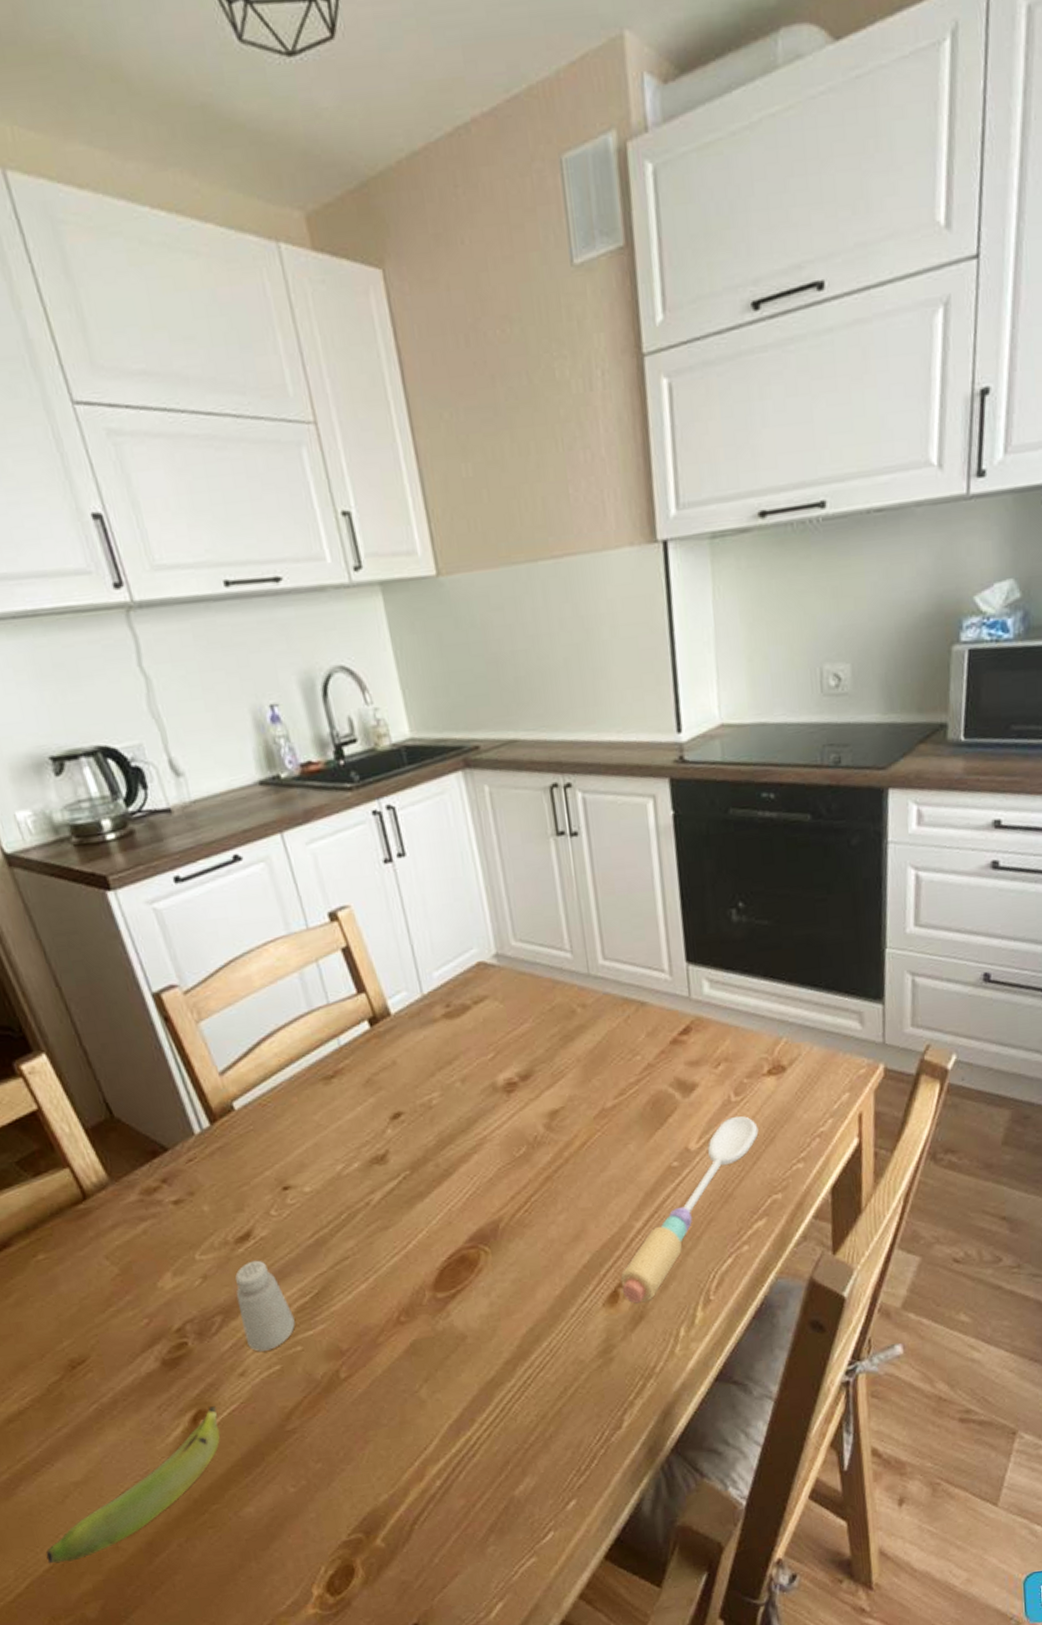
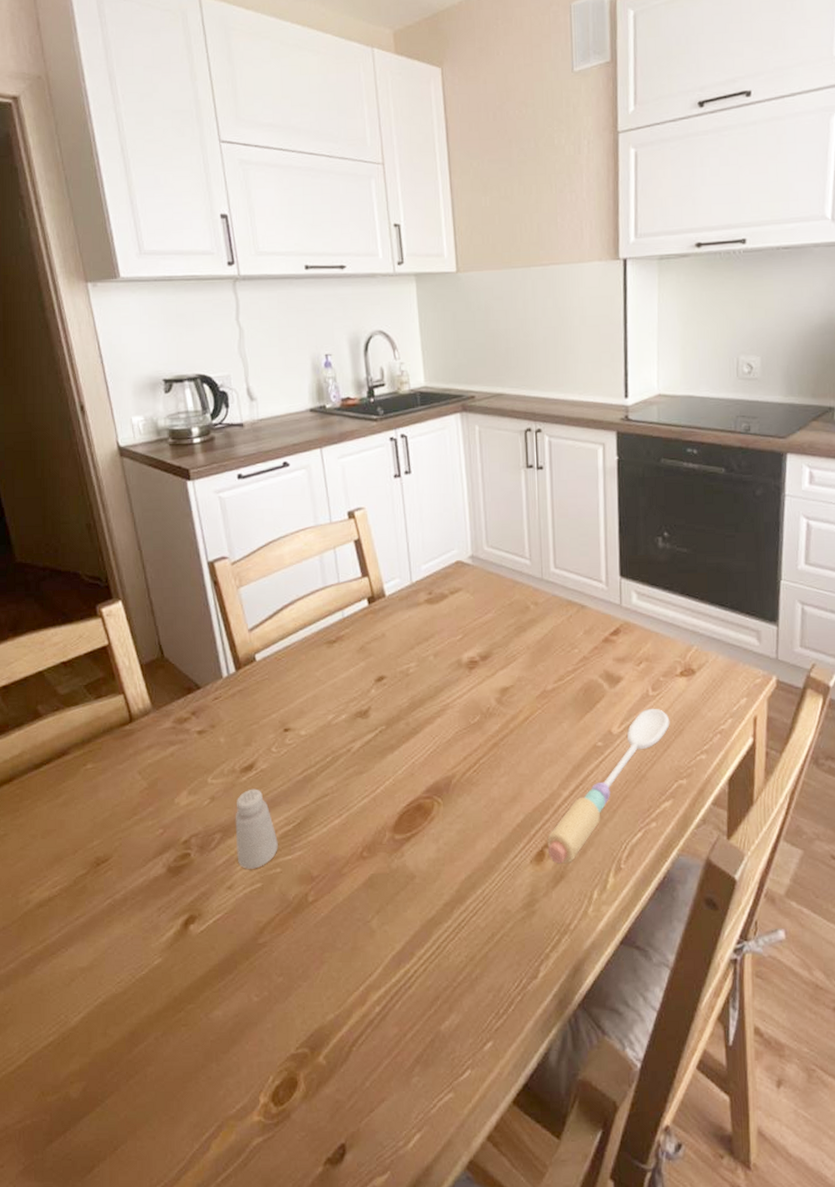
banana: present [46,1406,221,1564] -> none [47,913,205,1041]

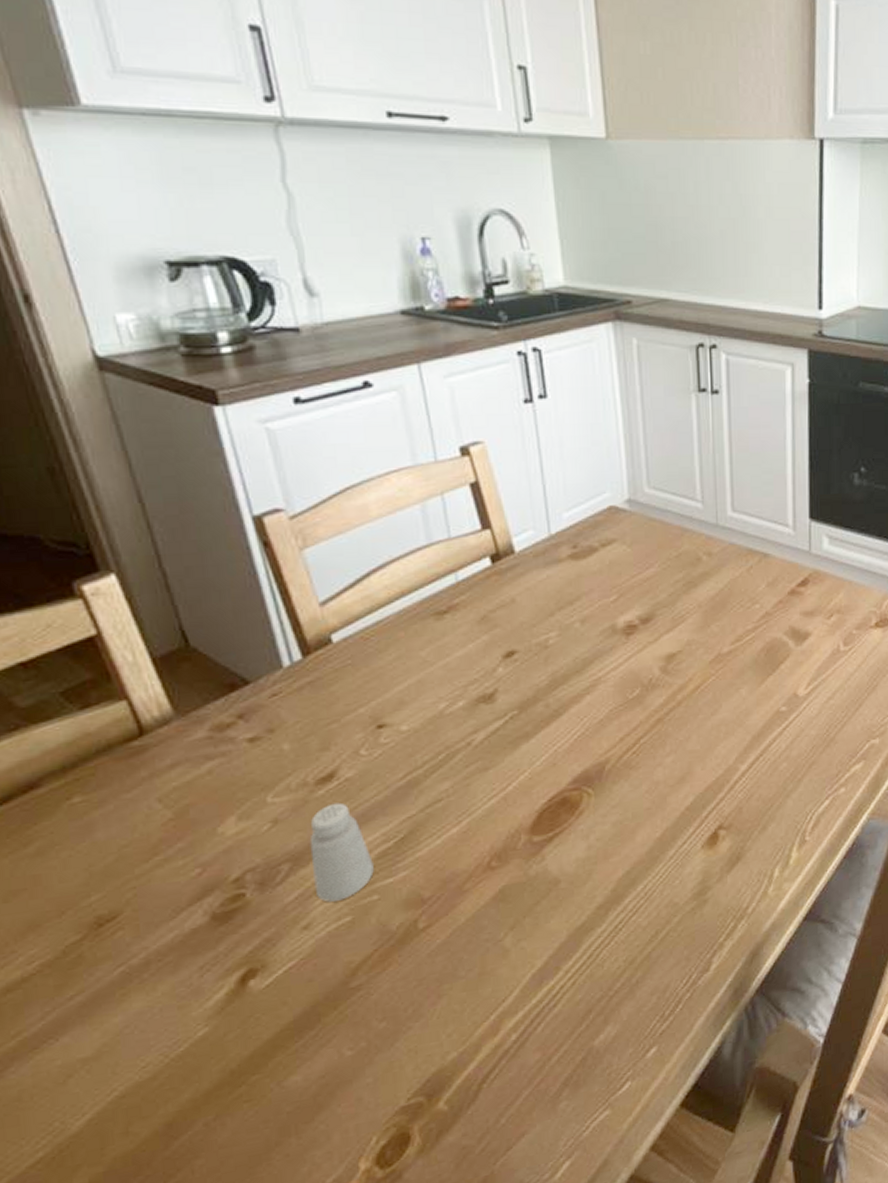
spoon: present [547,708,670,864] -> none [721,664,863,845]

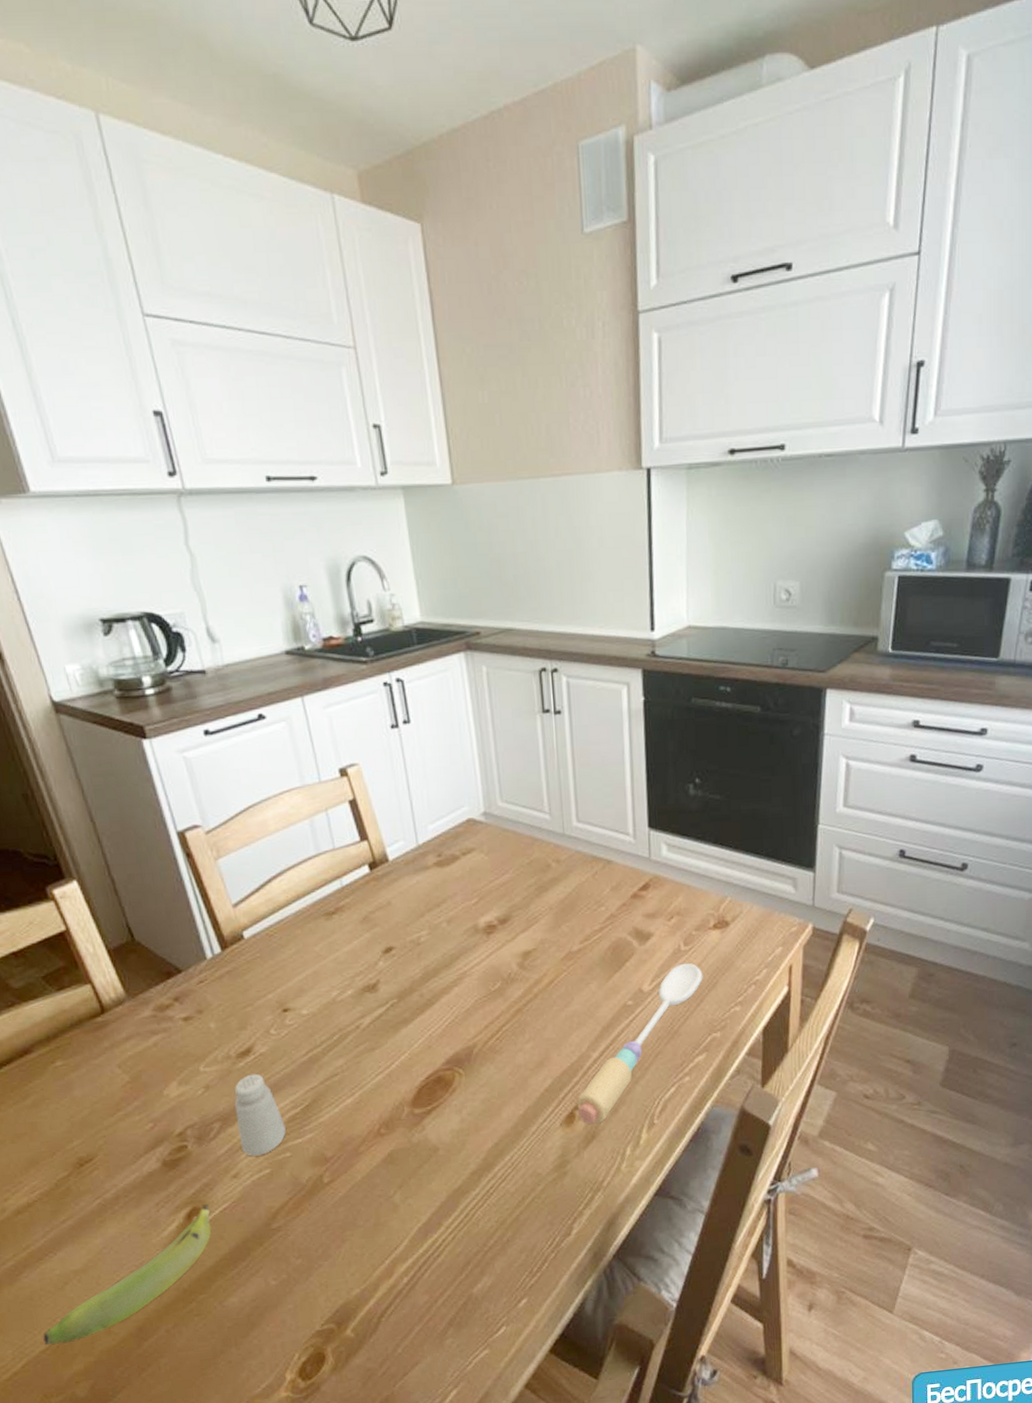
banana: none [33,964,272,1158] -> present [43,1204,212,1346]
spoon: none [721,664,863,845] -> present [577,963,703,1125]

